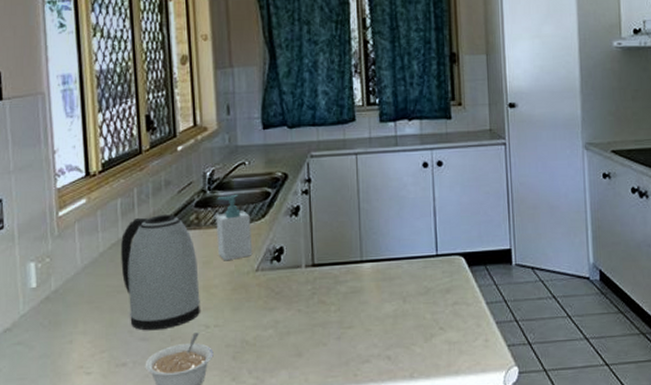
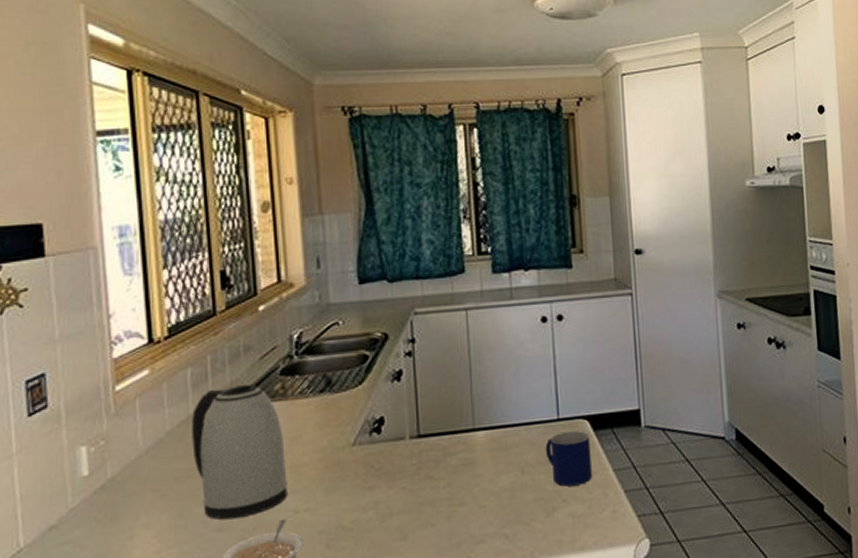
soap bottle: present [216,194,253,261] -> none [305,358,349,436]
mug: none [424,265,466,316] -> present [545,430,592,487]

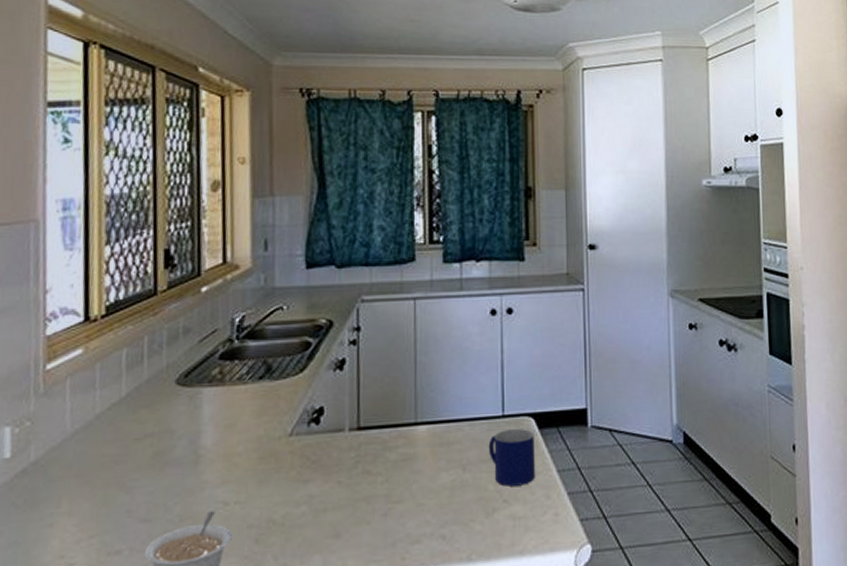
kettle: present [192,385,287,520] -> none [122,368,219,510]

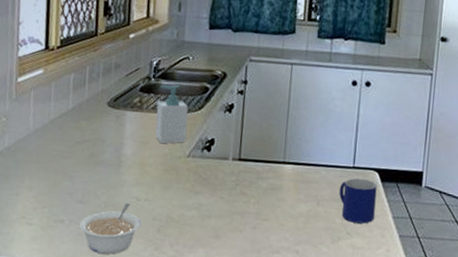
soap bottle: none [243,344,287,424] -> present [155,85,188,144]

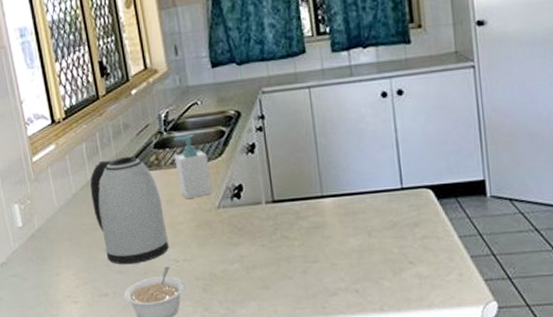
kettle: none [68,93,136,196] -> present [90,156,169,265]
mug: present [339,178,378,224] -> none [390,199,437,250]

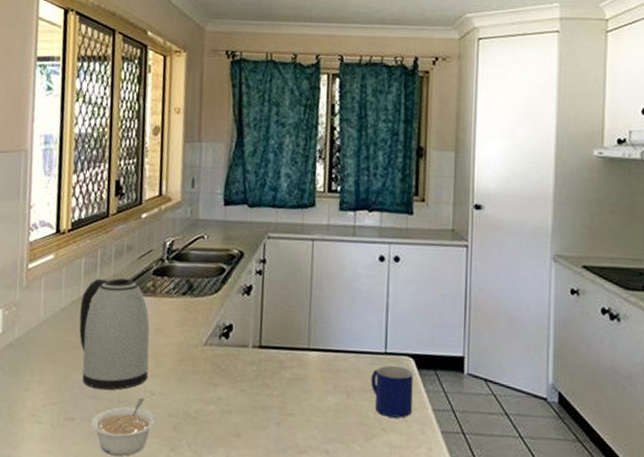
soap bottle: present [174,134,213,200] -> none [169,266,204,332]
mug: none [390,199,437,250] -> present [370,365,414,418]

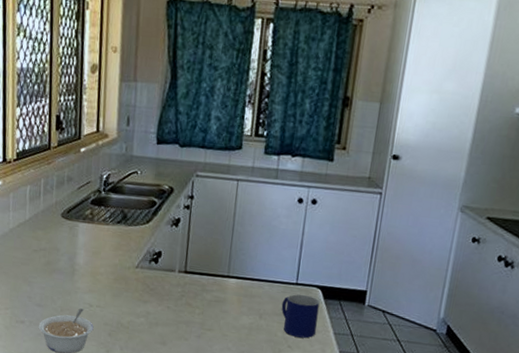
kettle: present [79,278,150,390] -> none [26,204,88,301]

